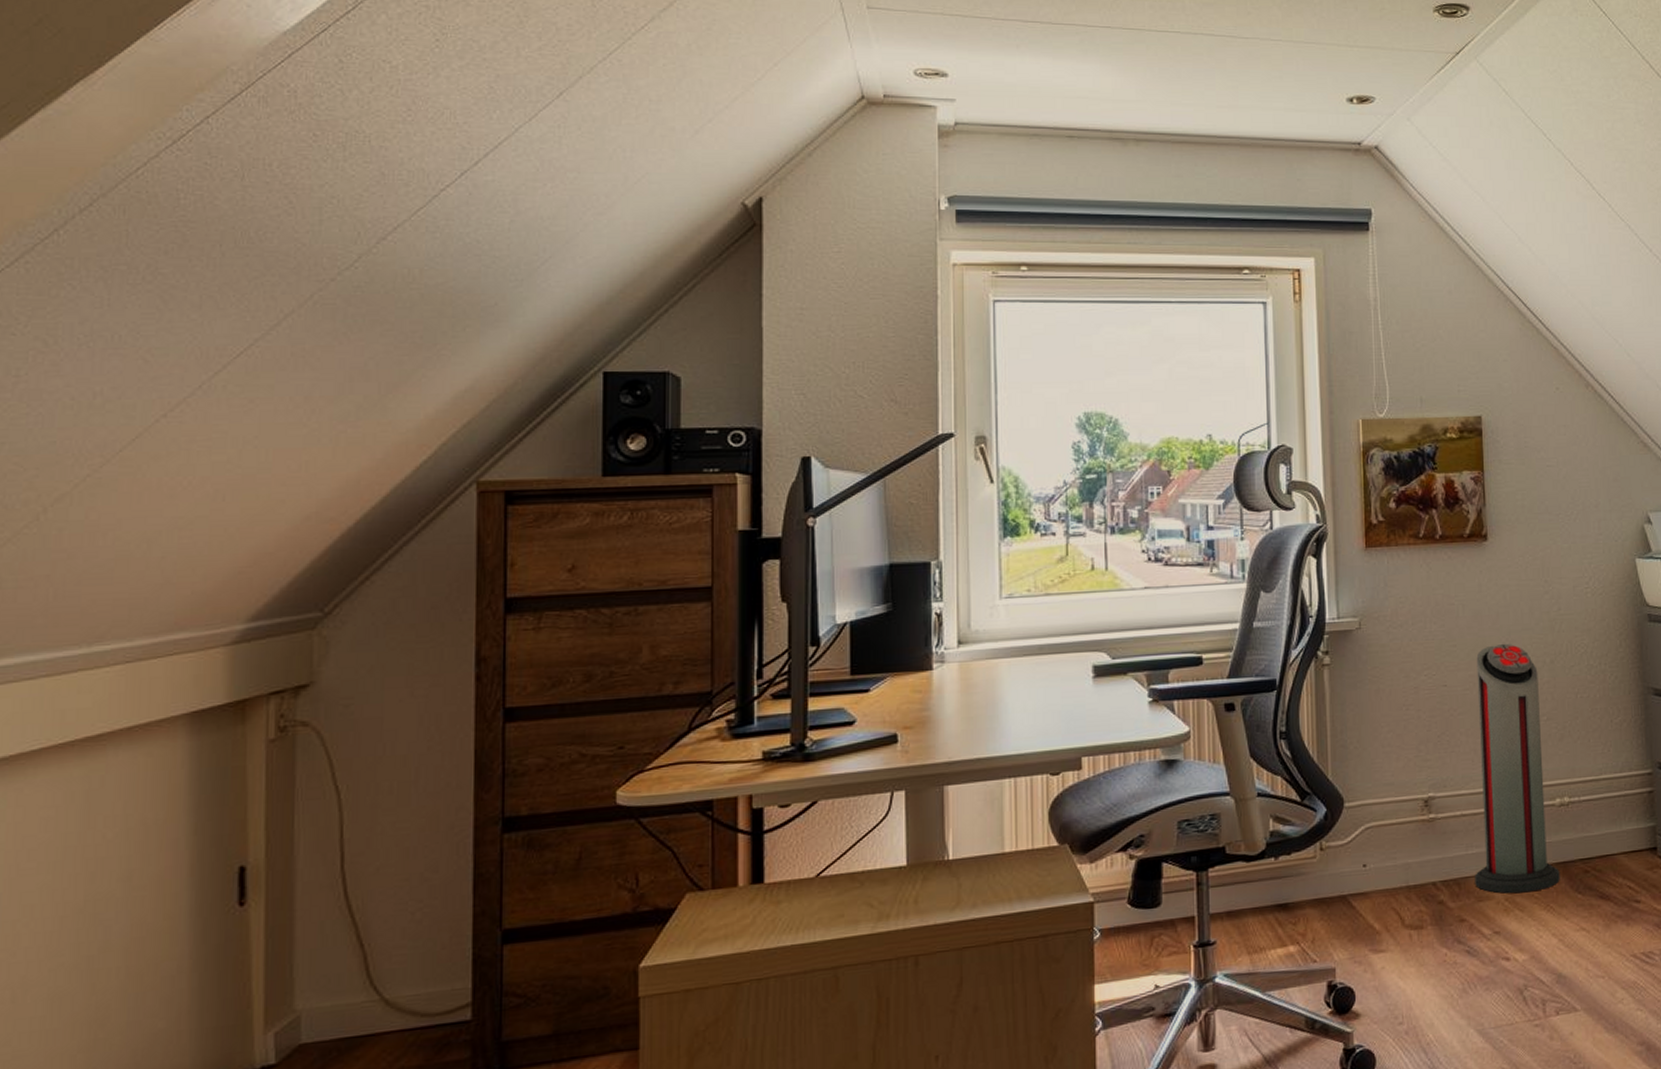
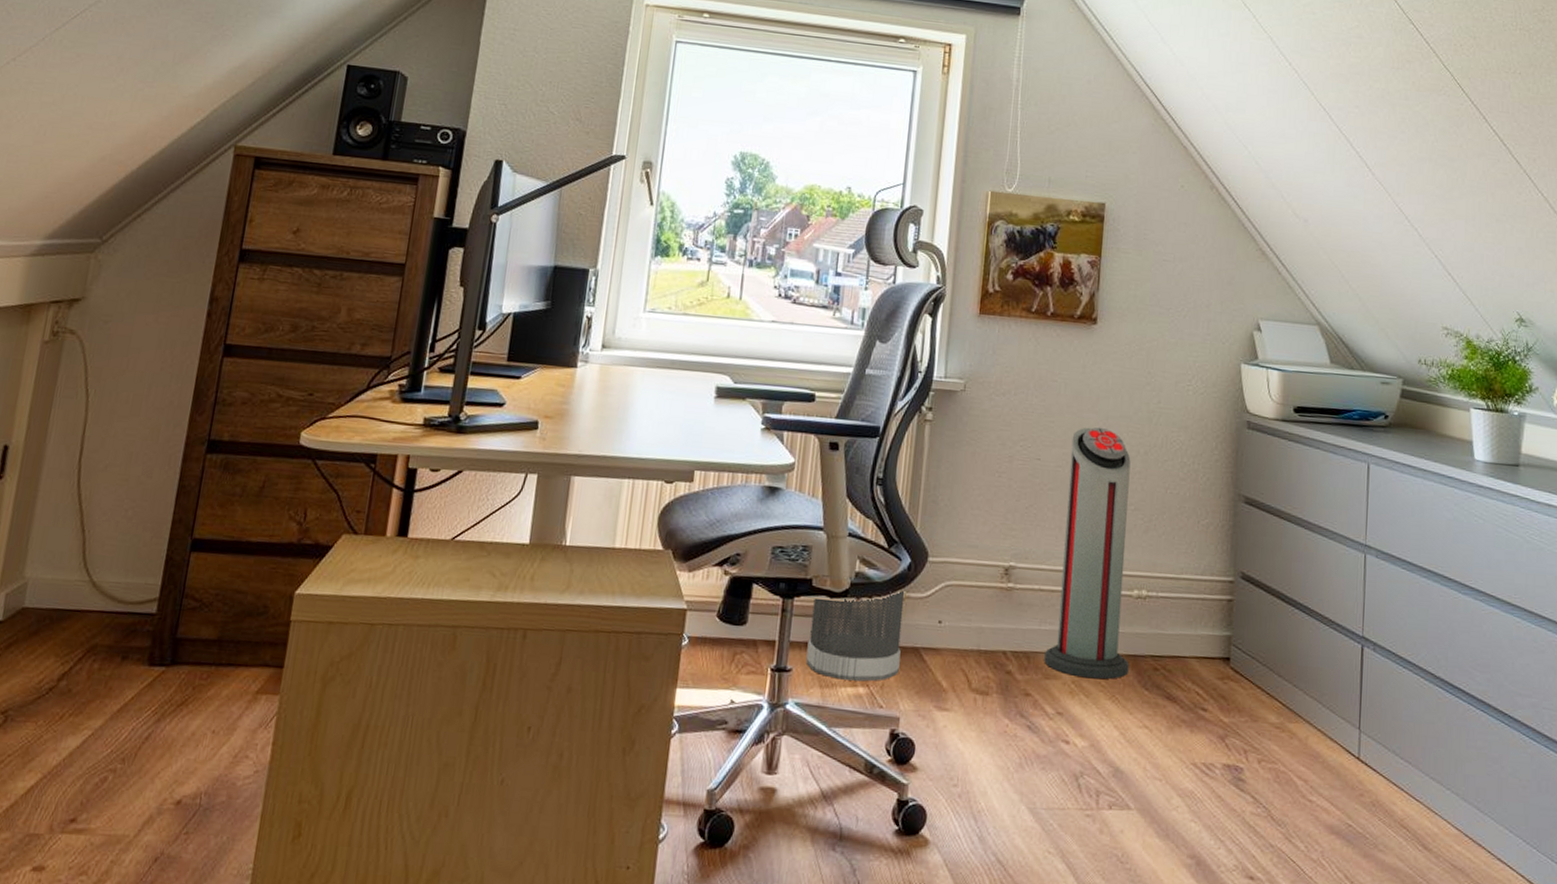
wastebasket: none [1229,840,1328,943] -> present [806,590,905,682]

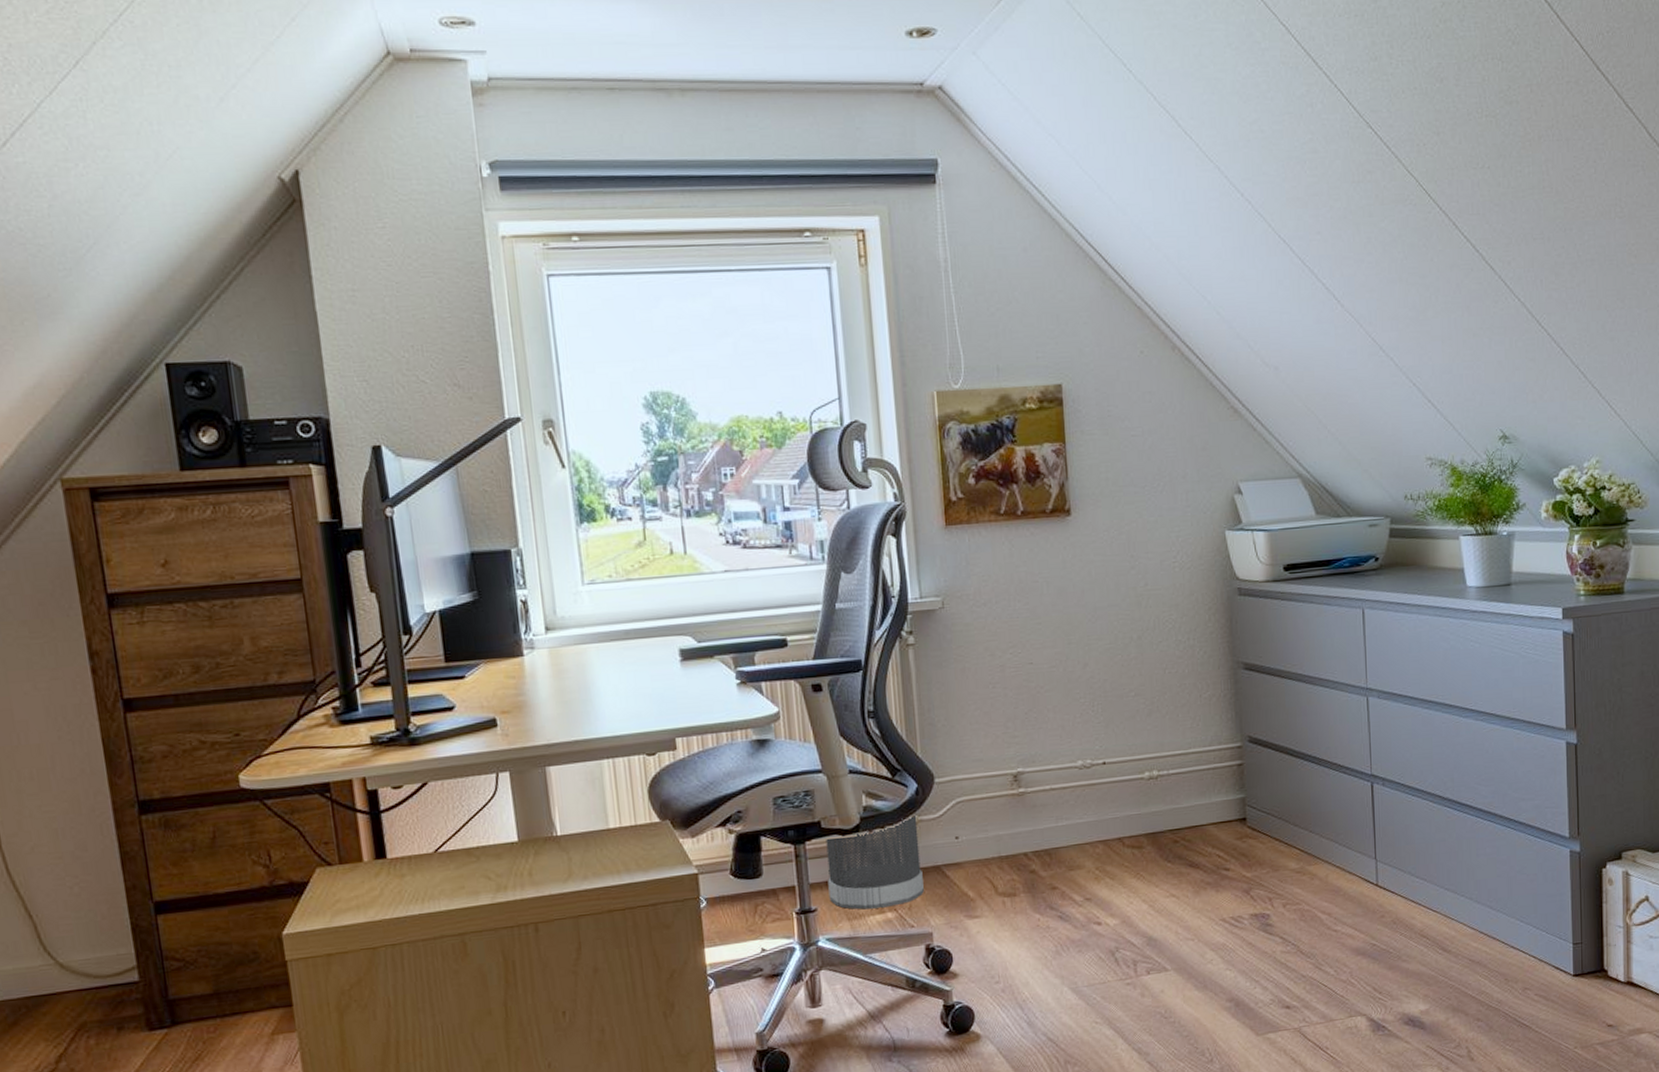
air purifier: present [1044,427,1131,680] -> none [1062,621,1150,863]

